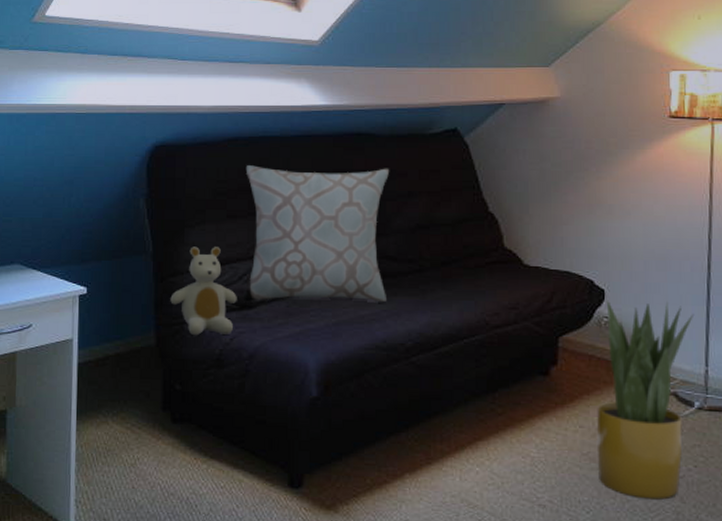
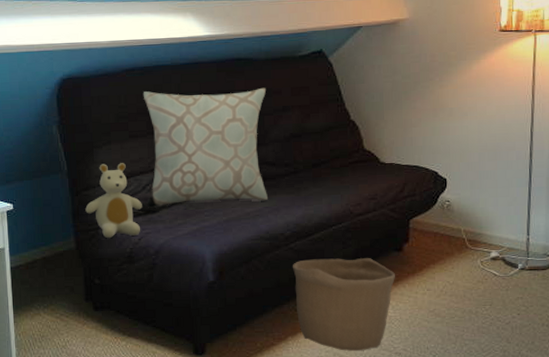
basket: none [414,378,541,498] -> present [293,257,396,351]
planter: present [596,300,695,500] -> none [440,185,519,342]

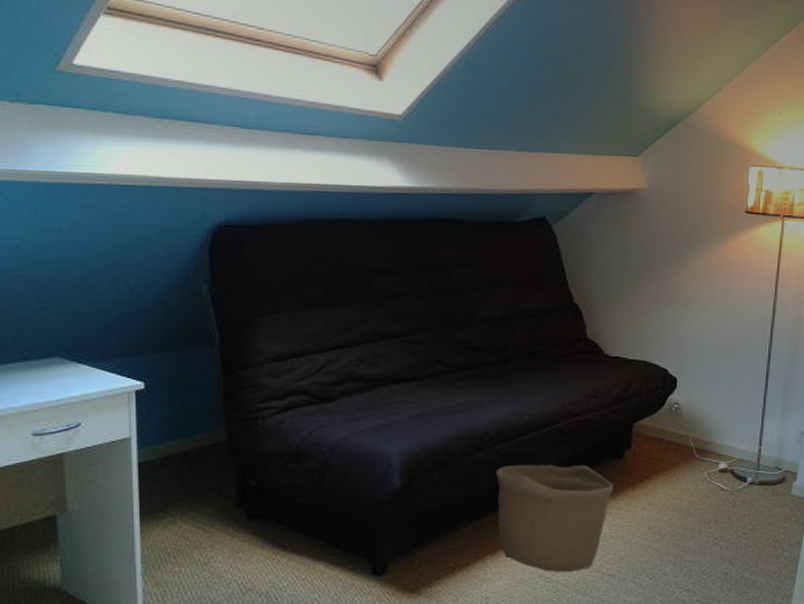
stuffed bear: present [85,163,142,239] -> none [241,337,315,431]
pillow: present [143,87,268,208] -> none [321,250,475,395]

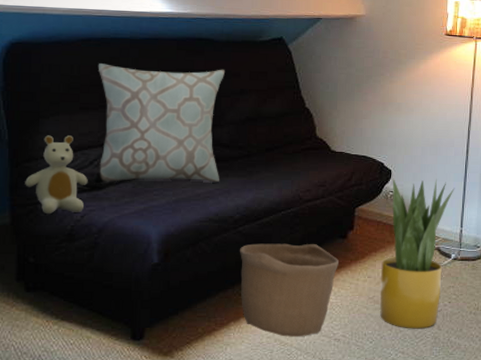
stuffed bear: none [241,337,315,431] -> present [25,135,88,215]
pillow: none [321,250,475,395] -> present [93,63,225,184]
planter: none [661,387,754,564] -> present [380,178,455,329]

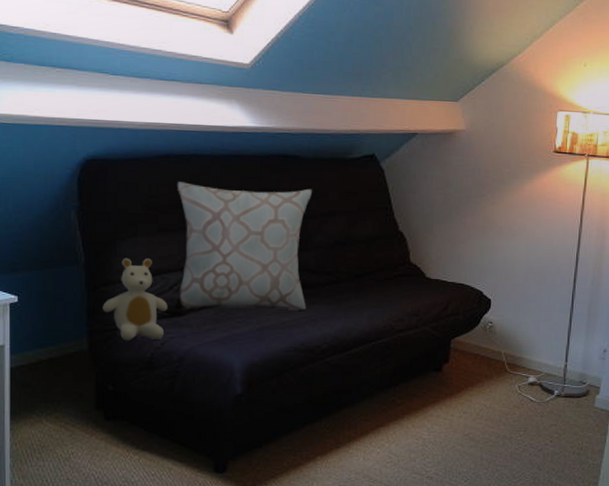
basket: present [240,243,340,337] -> none [327,375,433,473]
planter: present [380,178,455,329] -> none [476,308,560,468]

